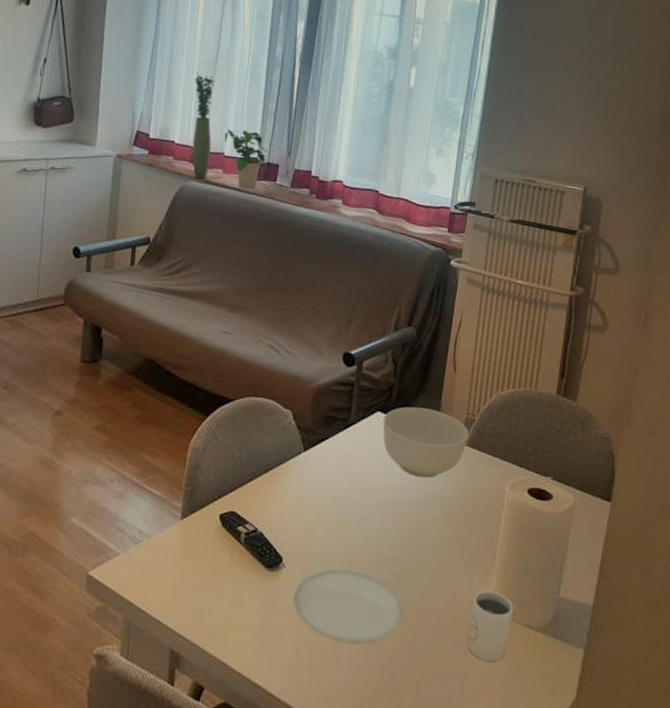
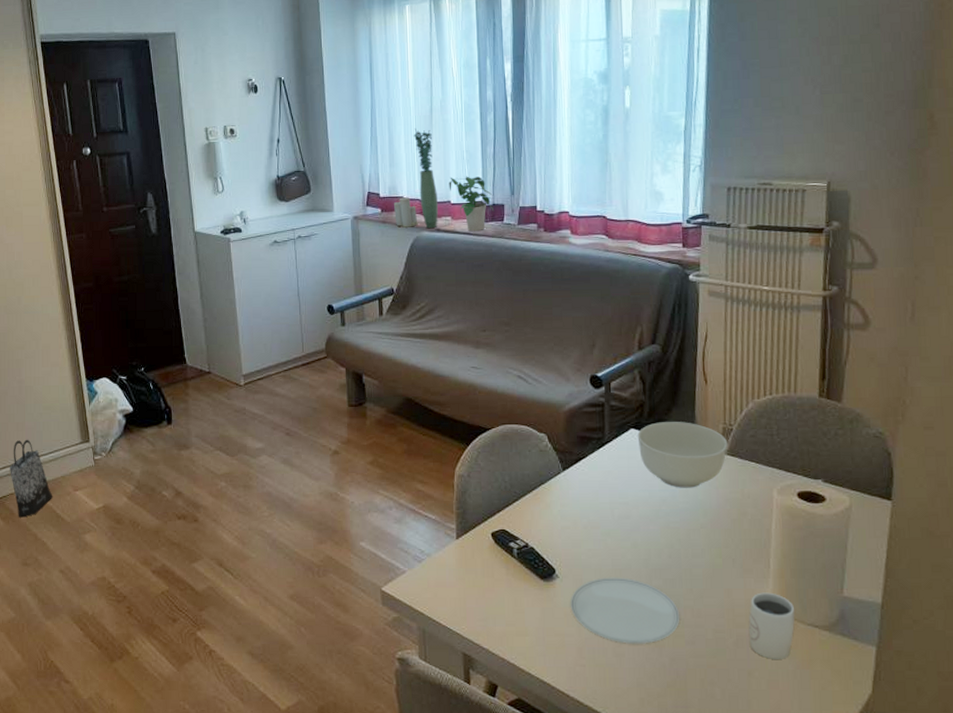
candle: none [162,139,187,175] -> present [394,195,418,228]

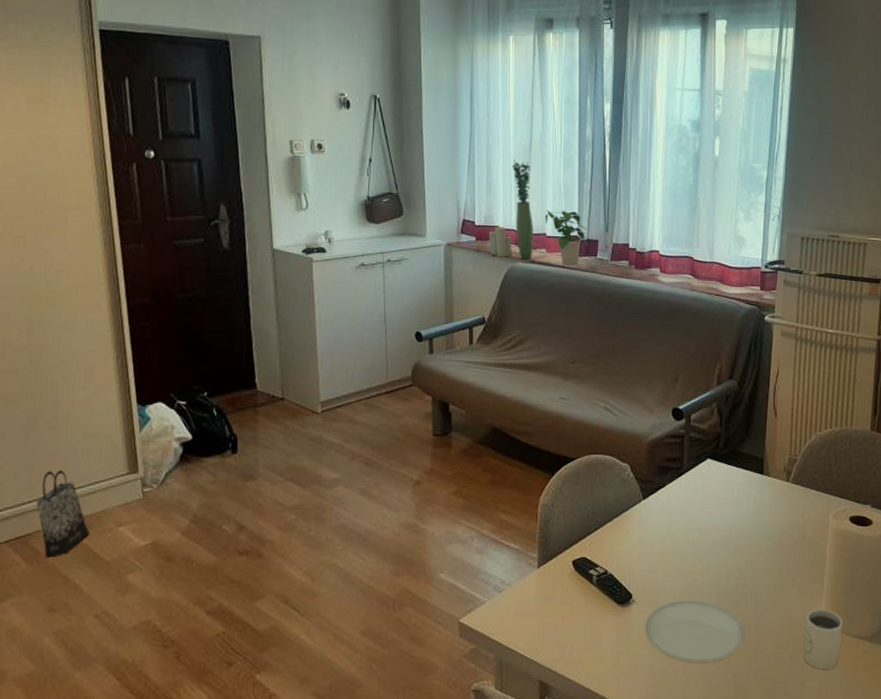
bowl: present [637,422,728,488] -> none [713,452,793,514]

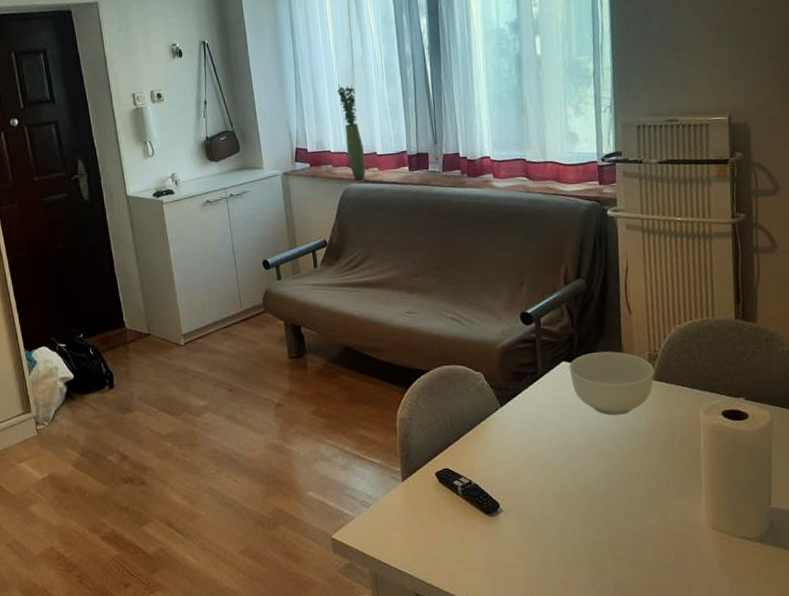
candle: present [489,225,513,257] -> none [322,149,347,181]
potted plant: present [545,210,588,265] -> none [373,127,418,181]
plate: present [644,600,744,664] -> none [515,506,621,572]
bowl: none [713,452,793,514] -> present [569,351,655,416]
mug: present [803,609,844,670] -> none [684,509,729,574]

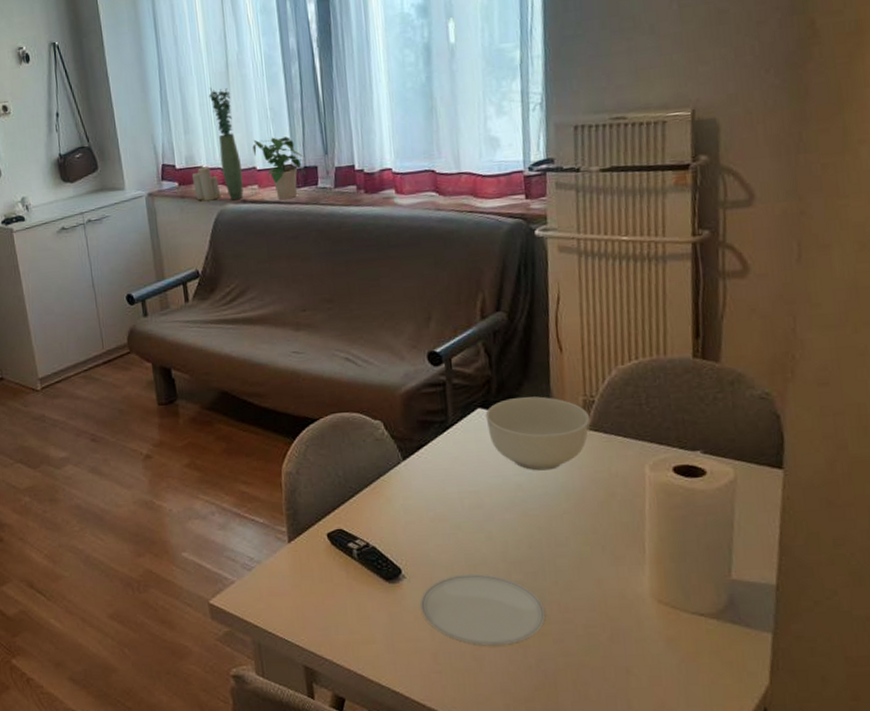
candle: none [322,149,347,181] -> present [192,164,221,201]
potted plant: none [373,127,418,181] -> present [252,136,306,200]
plate: none [515,506,621,572] -> present [420,573,546,647]

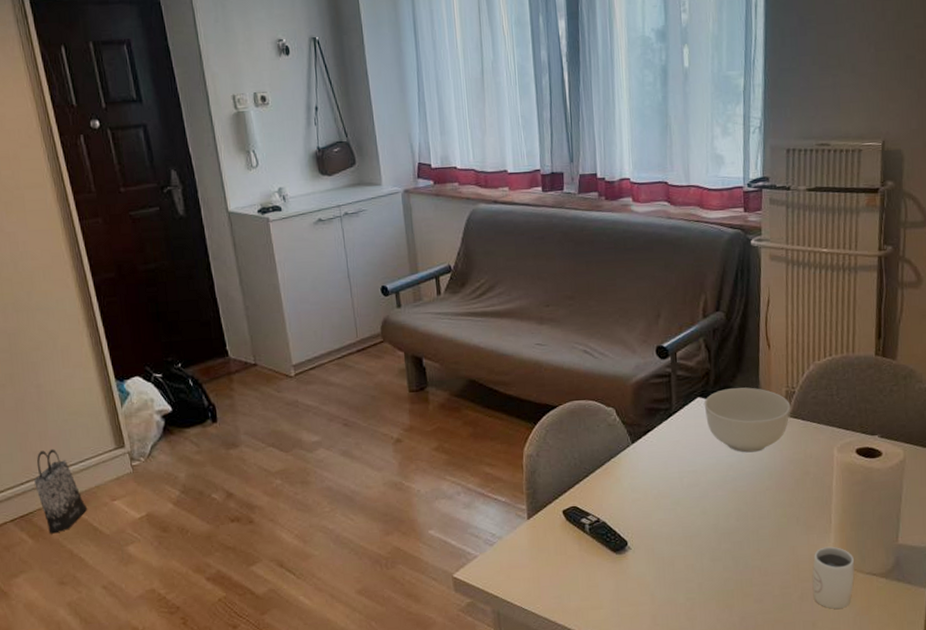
candle: present [192,164,221,201] -> none [447,165,474,200]
vase: present [208,88,244,201] -> none [464,92,495,201]
potted plant: present [252,136,306,200] -> none [504,143,552,203]
plate: present [420,573,546,647] -> none [642,543,749,608]
mug: none [623,580,678,654] -> present [812,546,855,609]

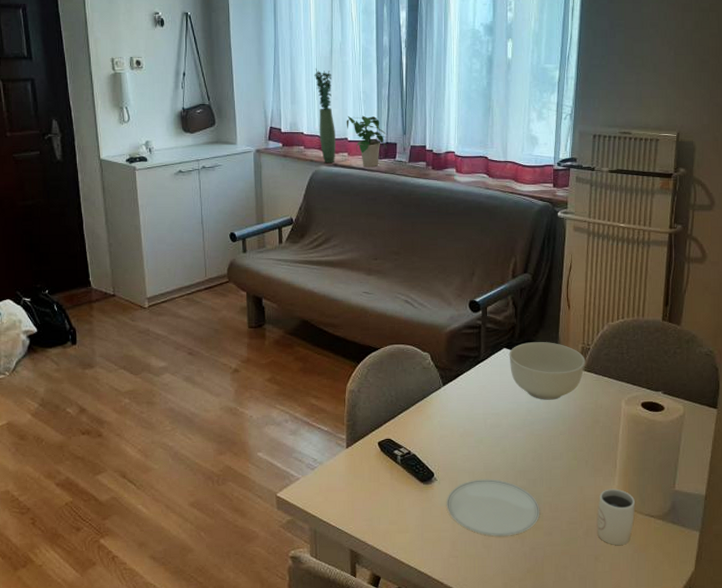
vase: none [464,92,495,201] -> present [314,68,336,164]
potted plant: none [504,143,552,203] -> present [346,115,387,168]
plate: none [642,543,749,608] -> present [446,479,540,537]

